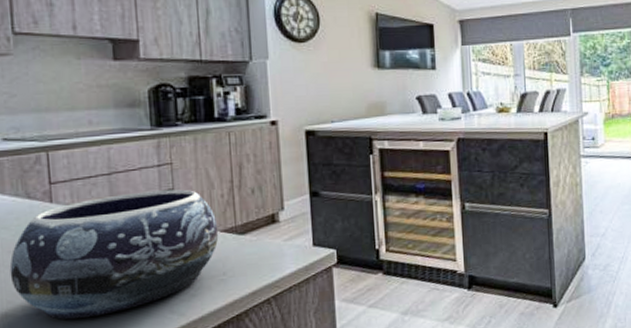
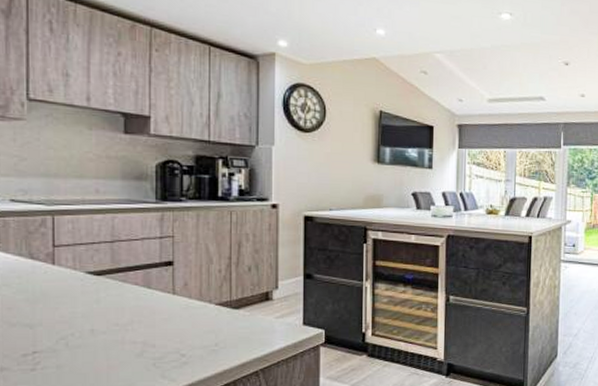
decorative bowl: present [9,189,219,320] -> none [8,261,214,377]

